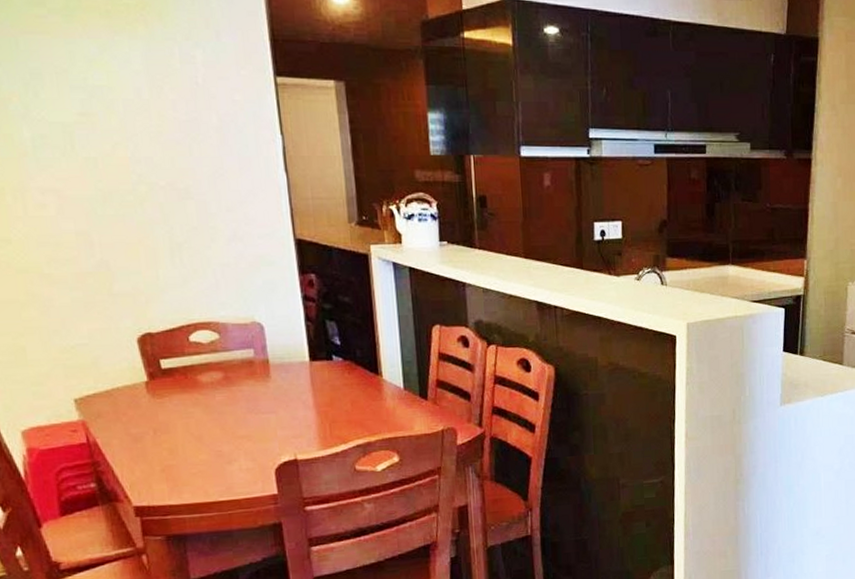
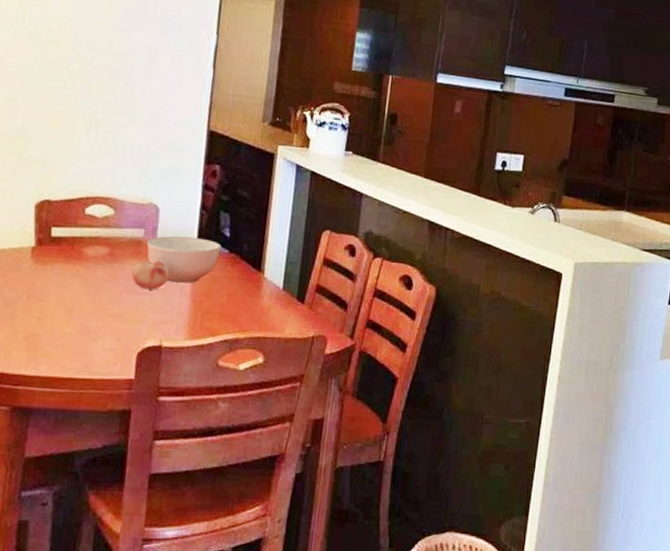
fruit: none [250,378,289,408] -> present [131,260,169,290]
bowl: none [258,349,335,397] -> present [146,236,222,283]

